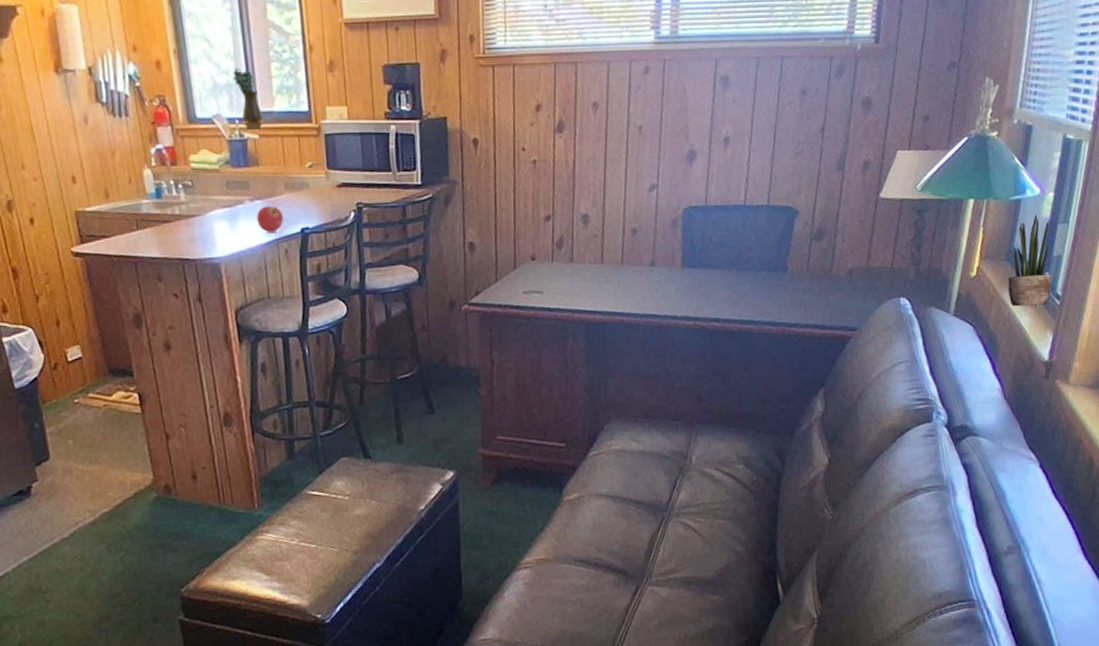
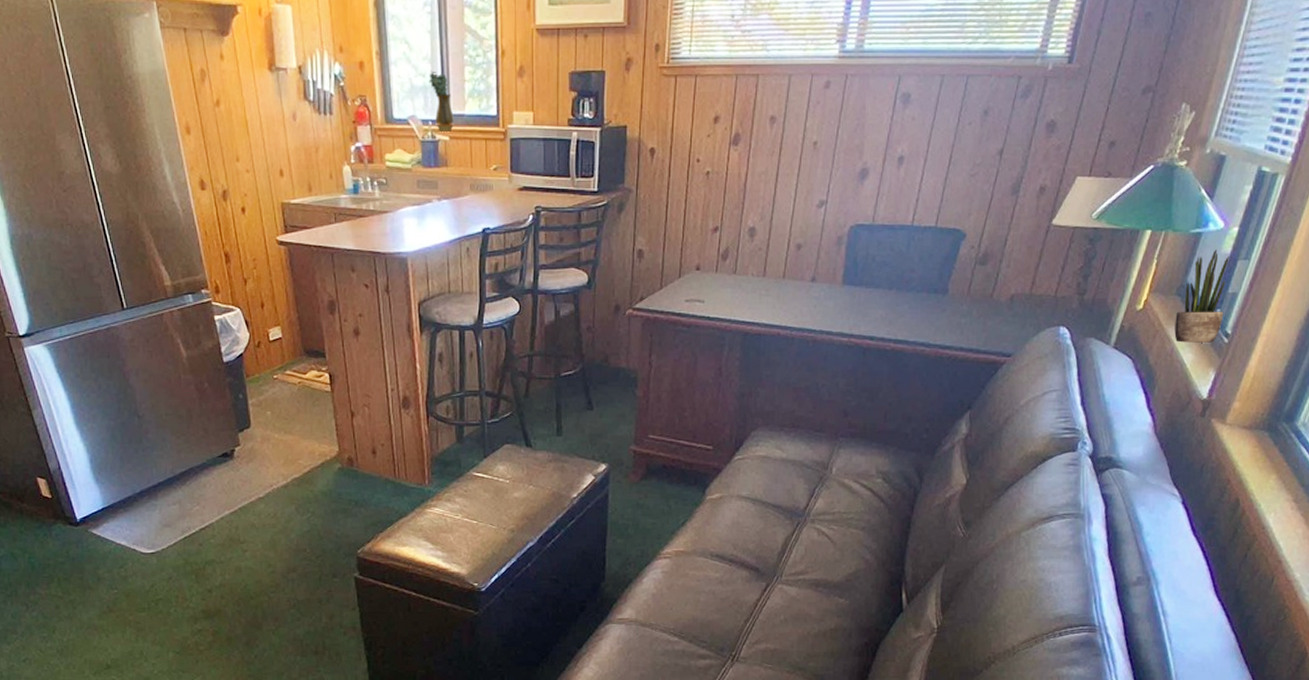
fruit: present [257,205,284,233] -> none [443,205,468,232]

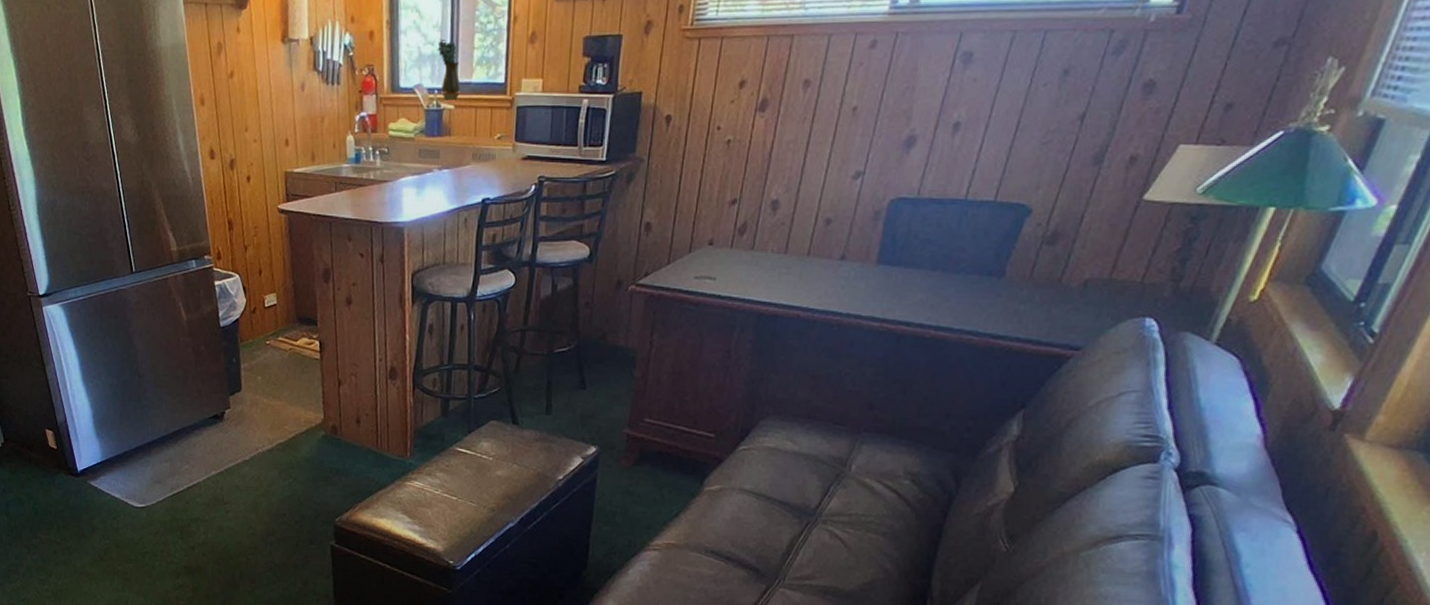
potted plant: present [1174,250,1229,343] -> none [1299,232,1382,343]

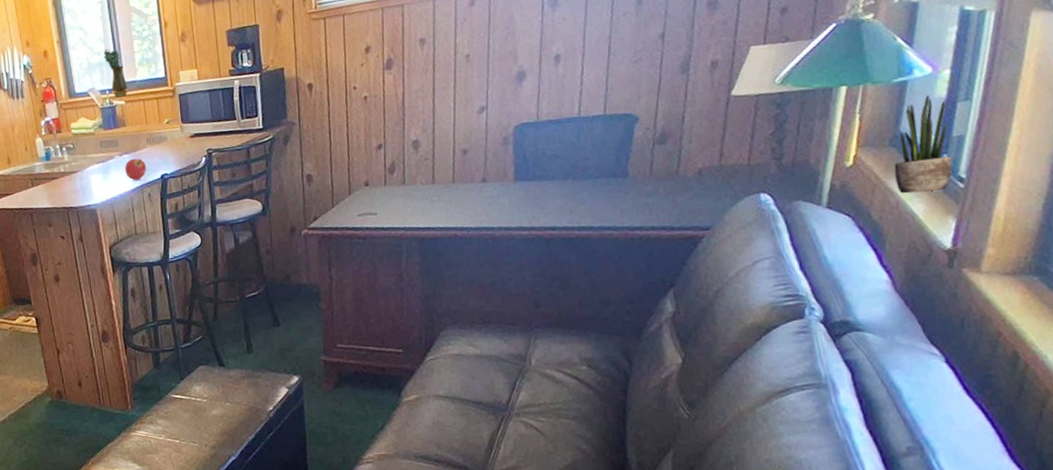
fruit: none [442,175,468,202] -> present [125,158,147,181]
potted plant: none [1299,232,1382,343] -> present [894,95,953,194]

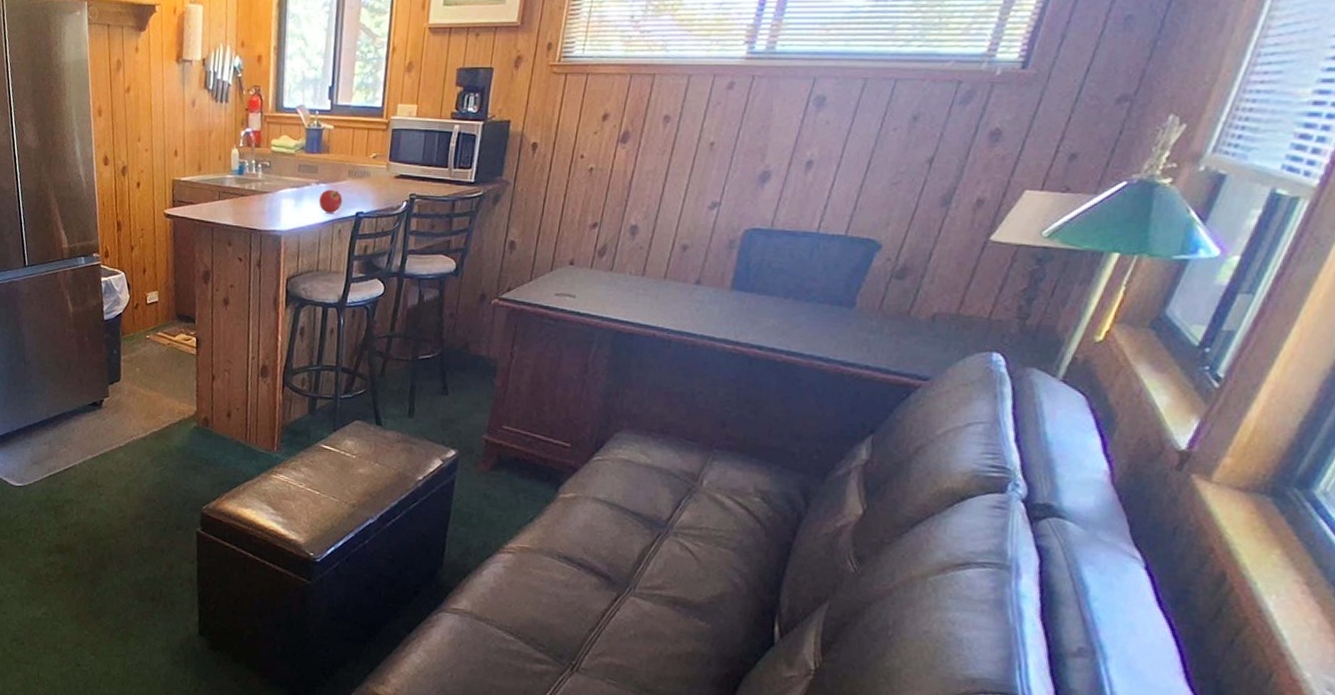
vase: present [103,49,128,98] -> none [320,65,340,121]
potted plant: present [894,95,953,194] -> none [1144,280,1226,386]

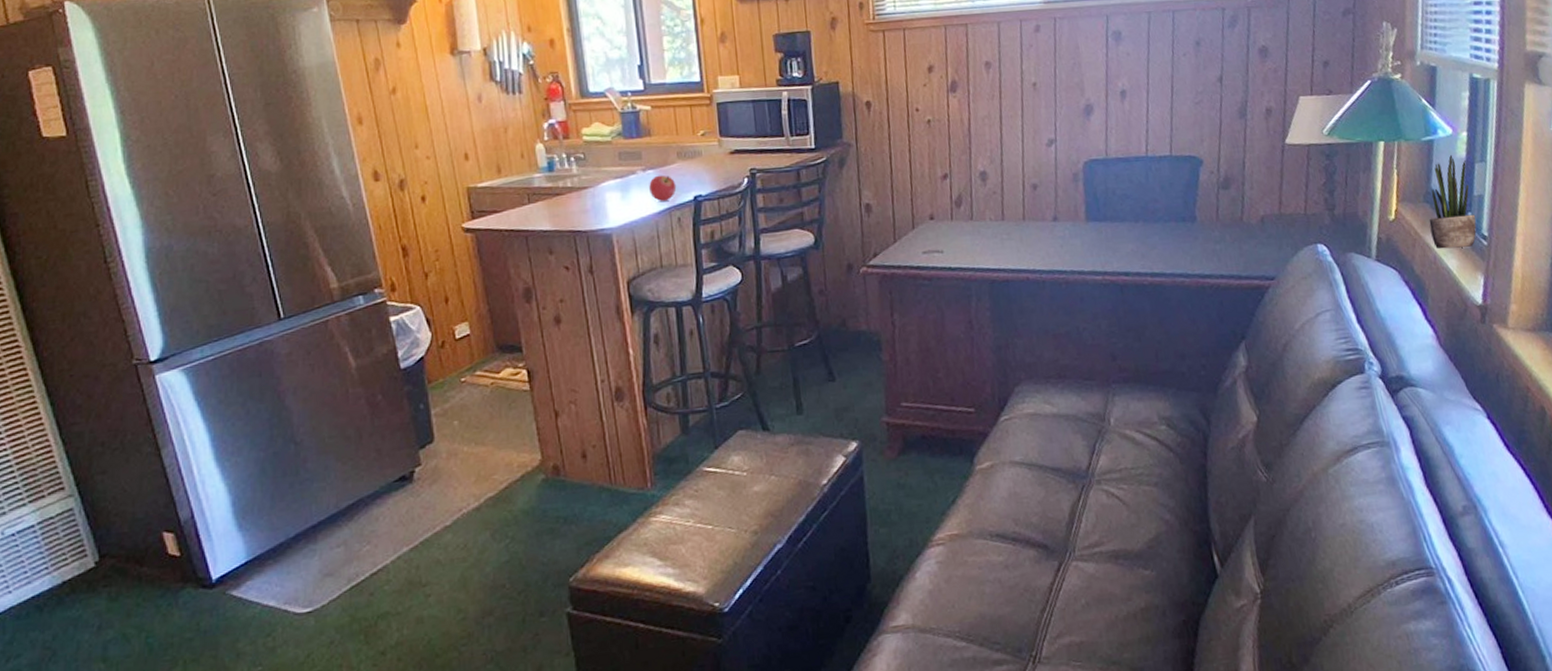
potted plant: none [1144,280,1226,386] -> present [1429,155,1477,250]

